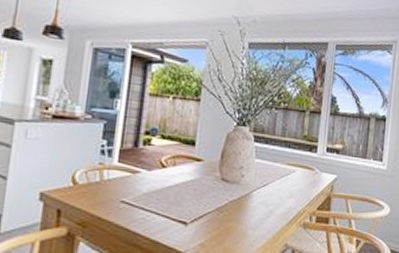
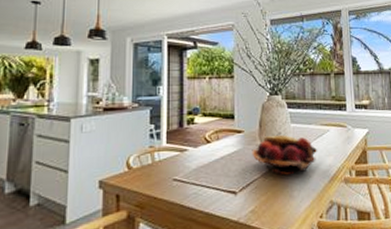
fruit basket: none [209,168,279,212] -> present [252,134,317,175]

